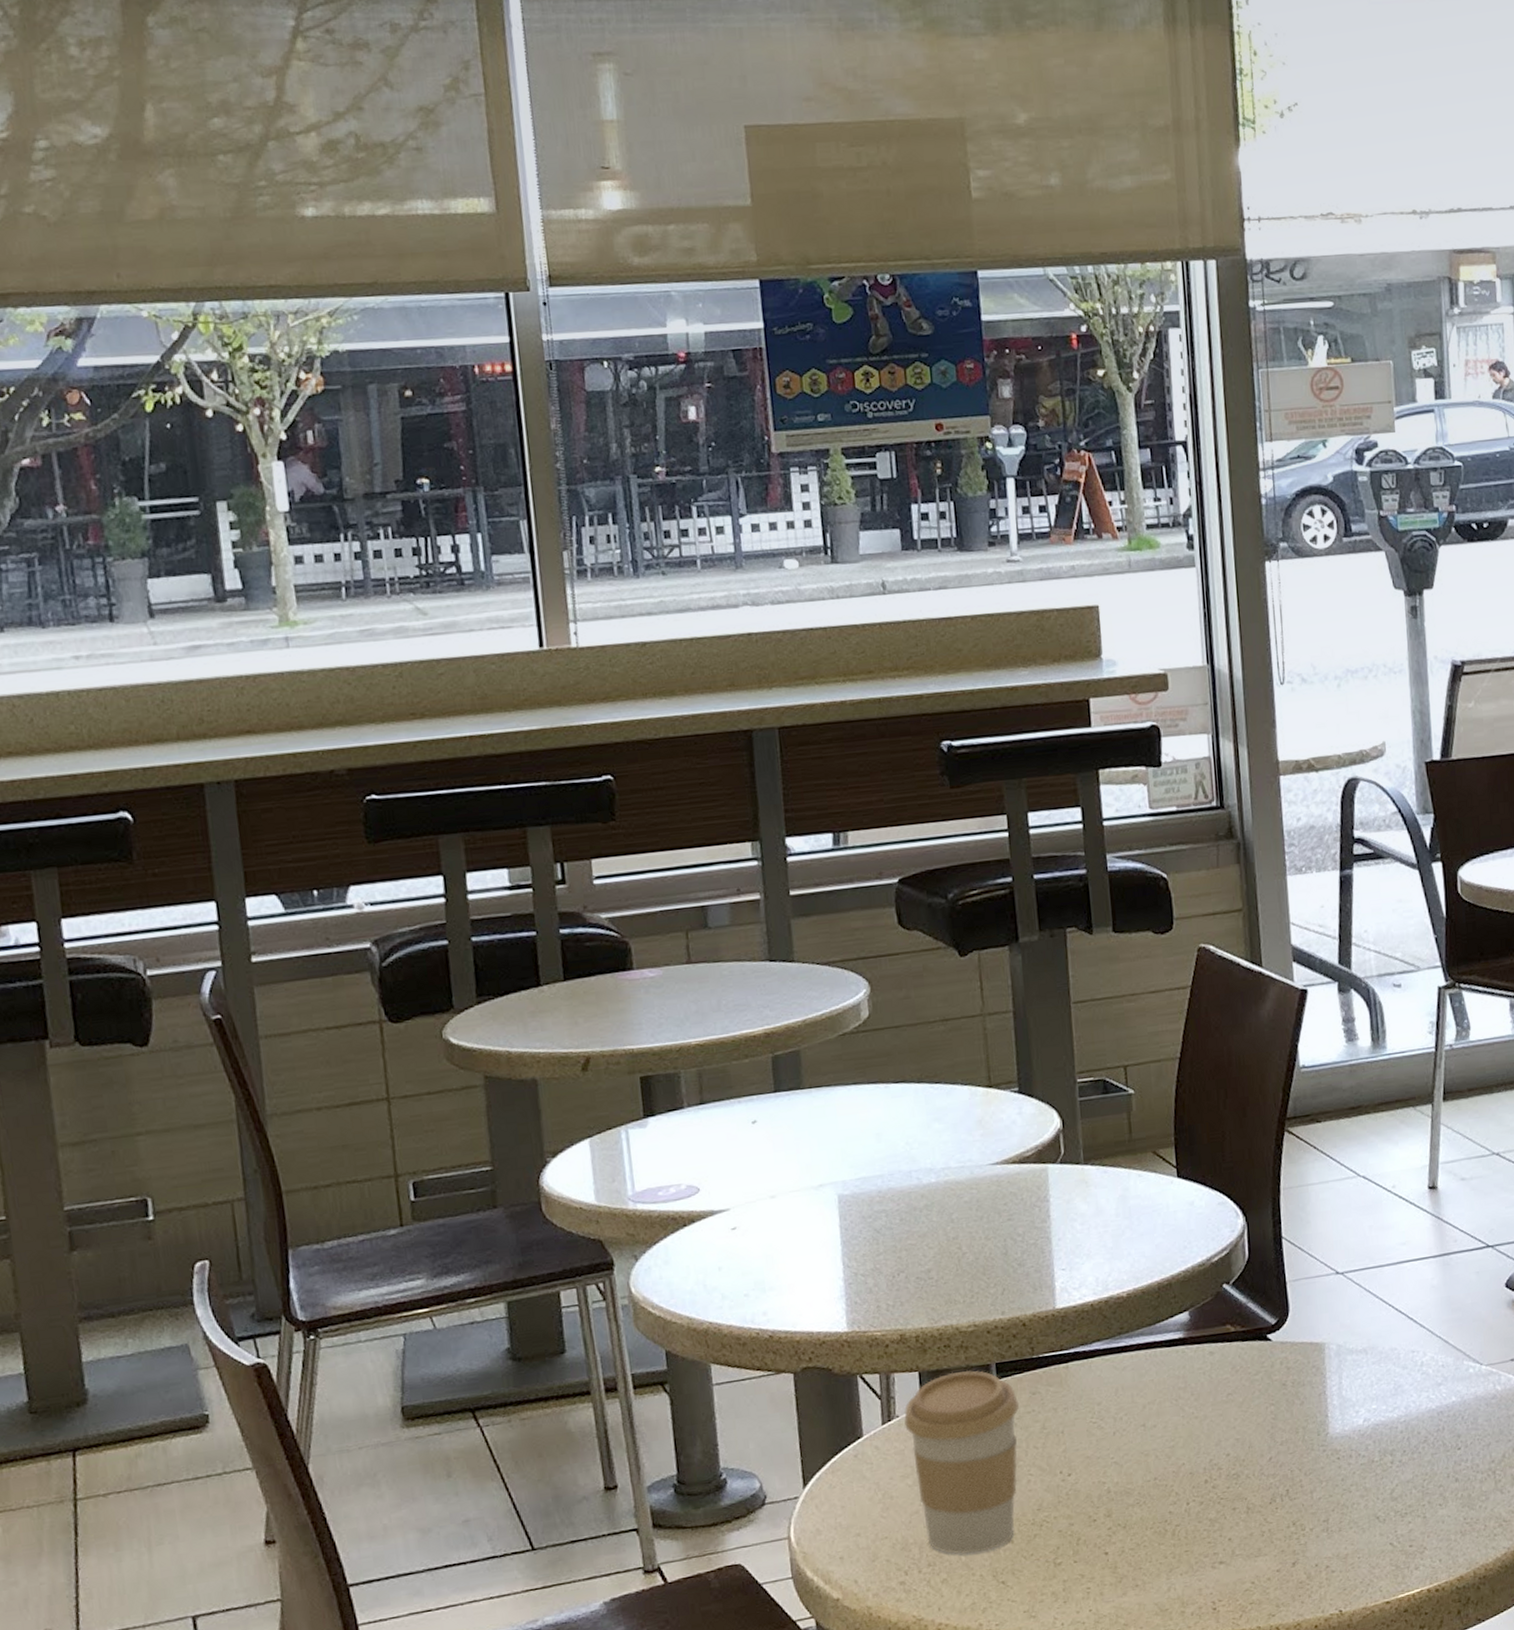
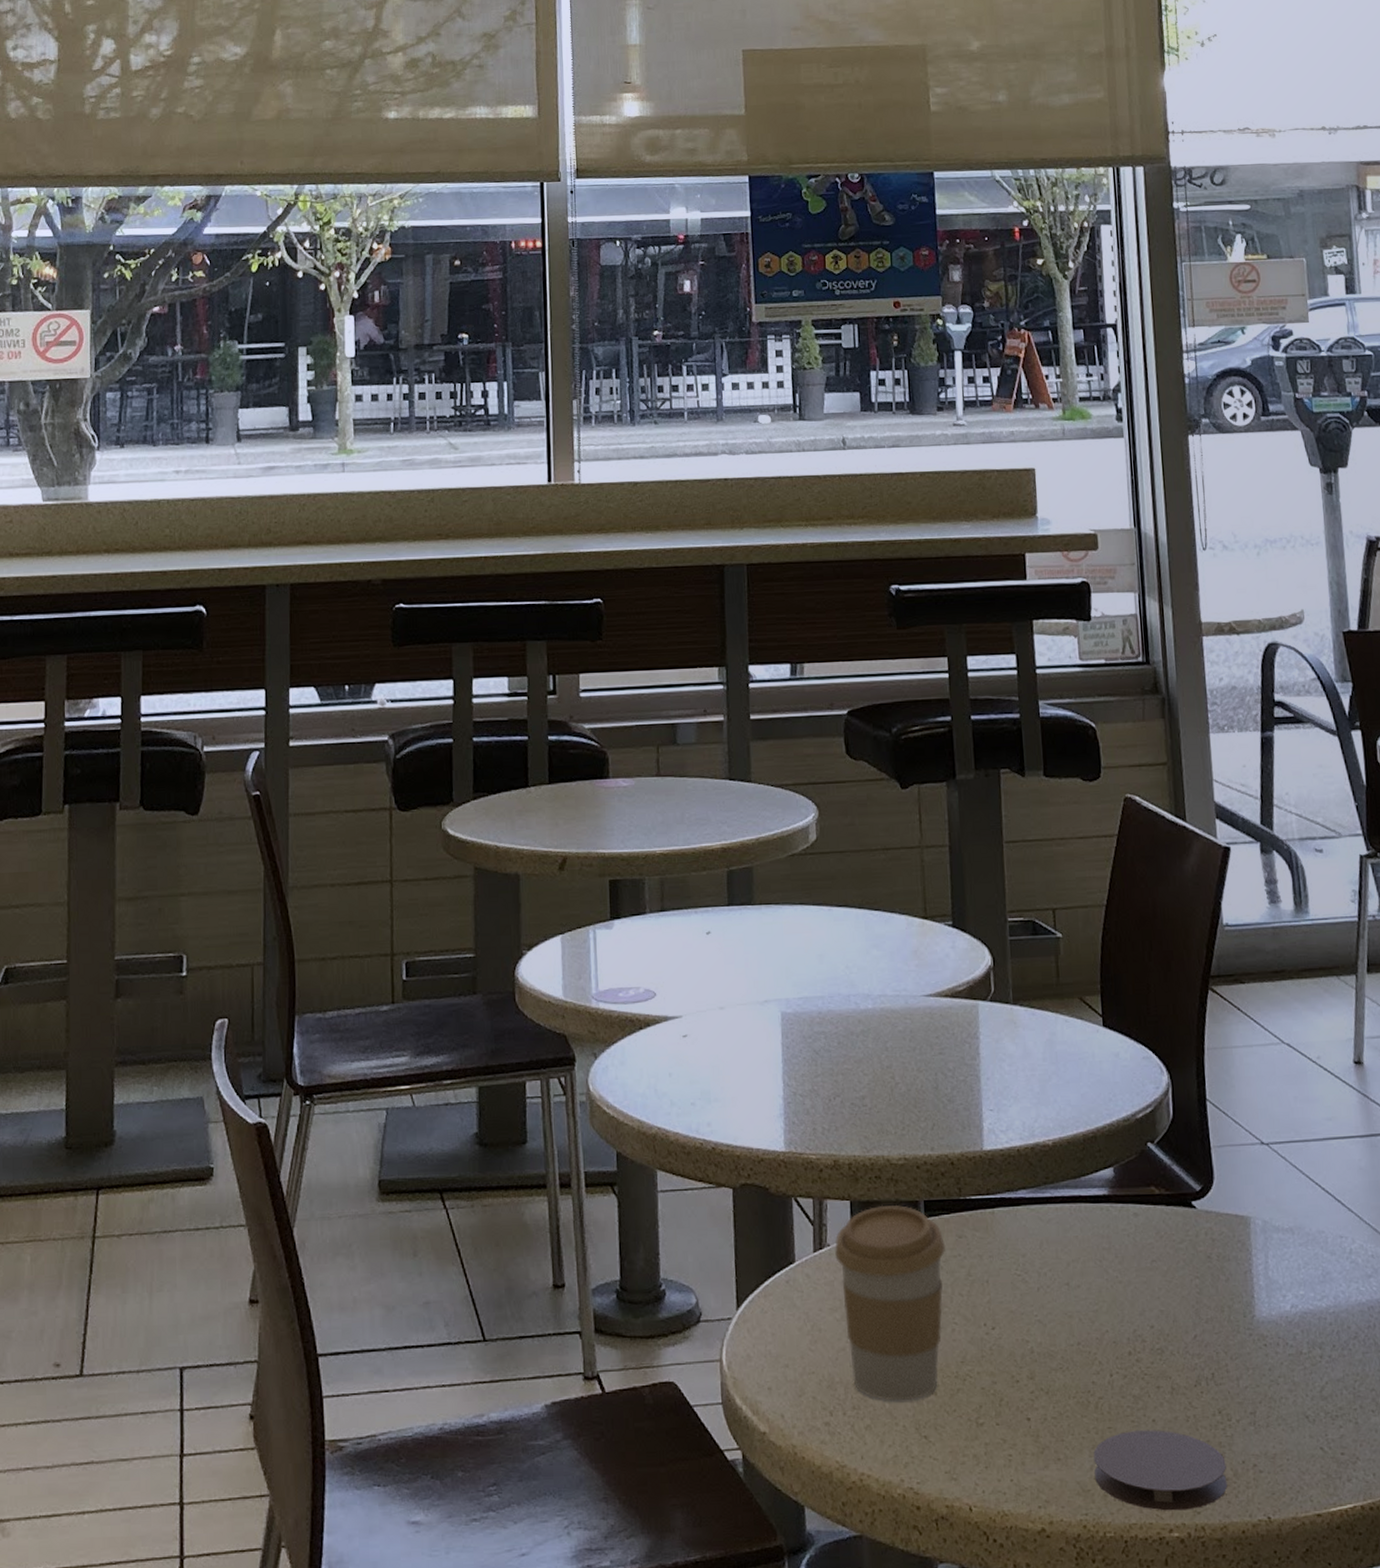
coaster: none [1171,1546,1301,1619] -> present [1093,1430,1228,1511]

